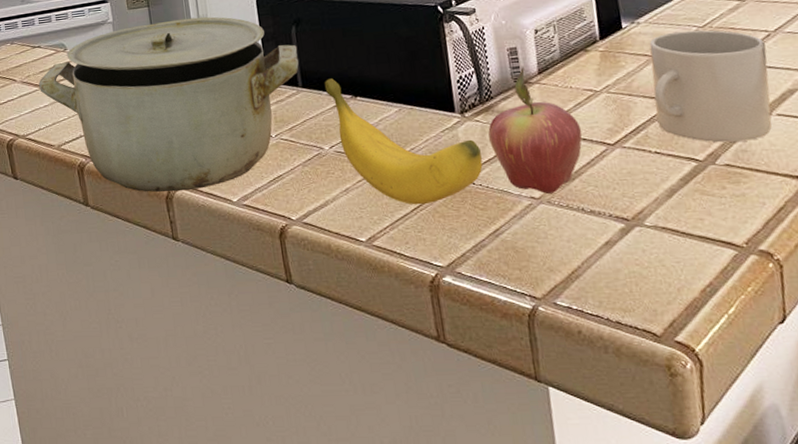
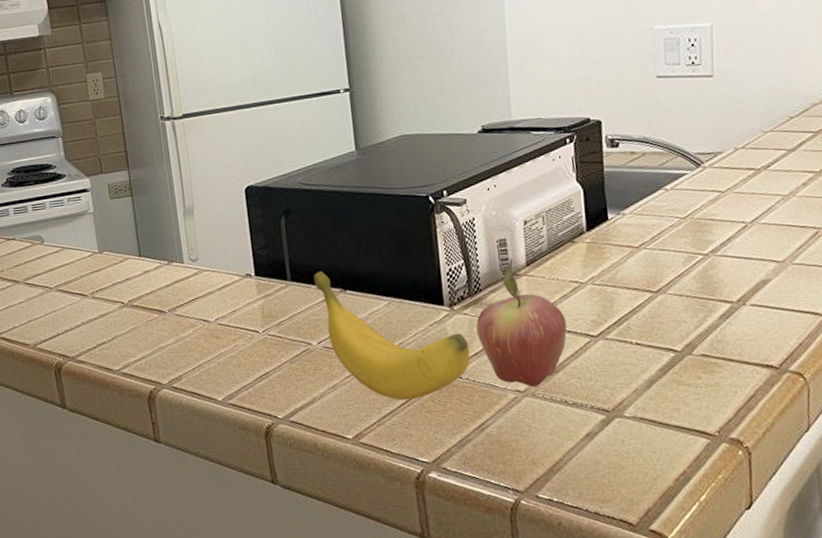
saucepan: present [39,16,299,192] -> none [13,207,289,393]
mug: present [649,30,772,143] -> none [633,221,746,333]

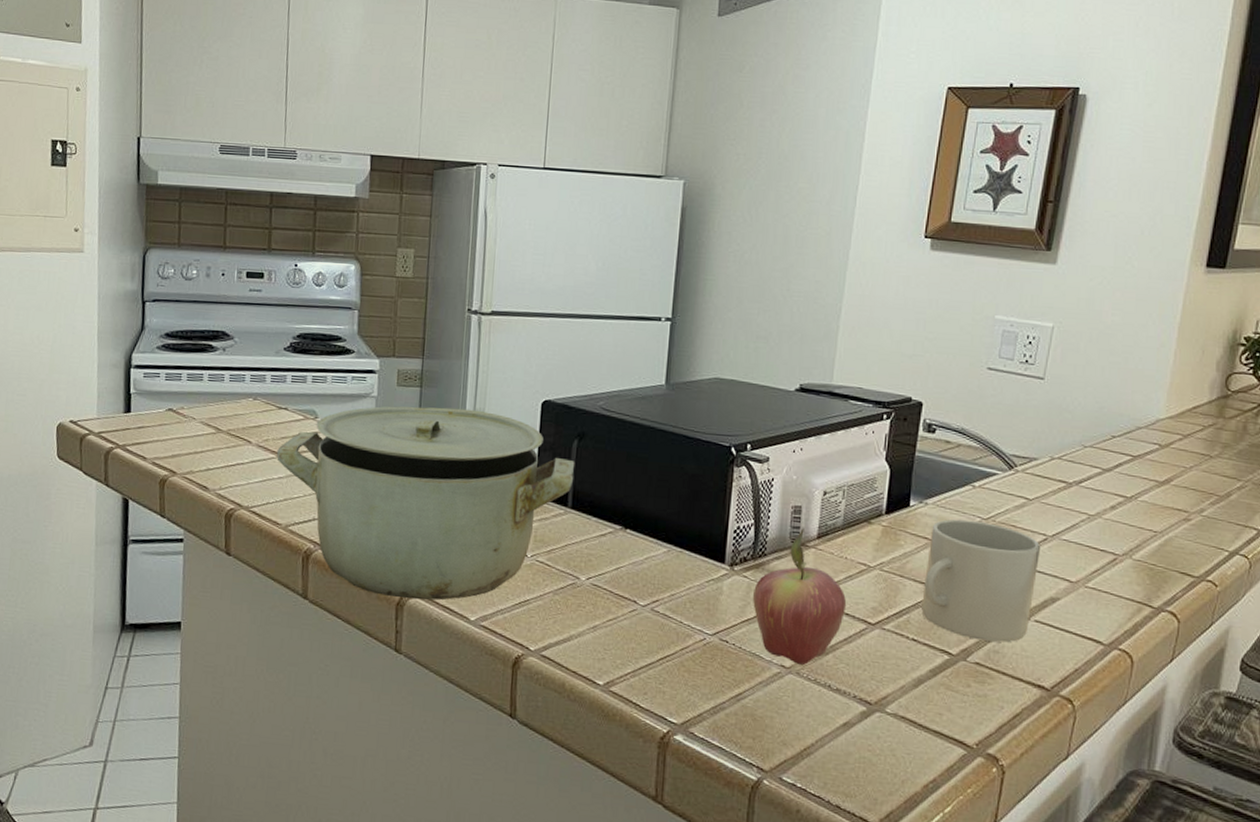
saucepan: none [13,207,289,393] -> present [277,406,575,601]
banana: present [313,271,470,401] -> none [595,504,742,656]
mug: none [633,221,746,333] -> present [921,519,1040,643]

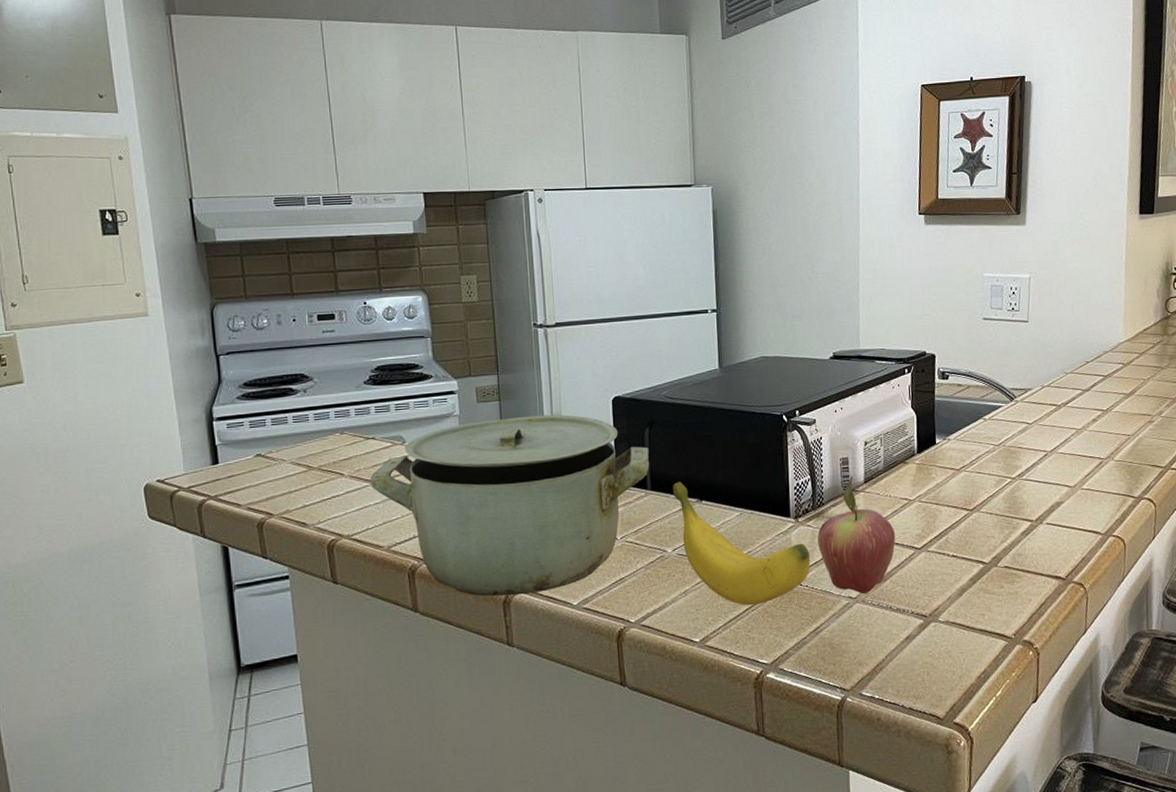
banana: none [595,504,742,656] -> present [672,482,810,606]
mug: present [921,519,1040,643] -> none [955,448,1044,547]

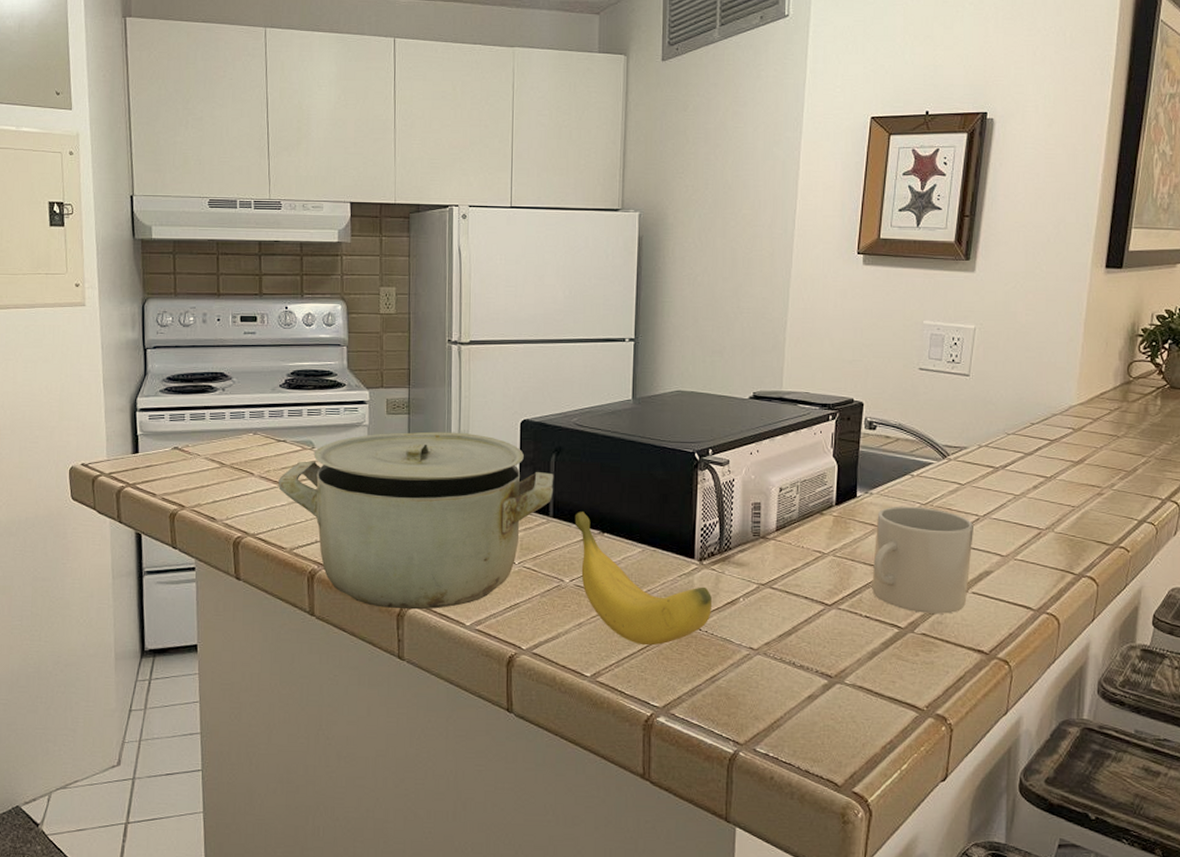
fruit: present [817,475,896,594] -> none [720,521,805,646]
mug: none [955,448,1044,547] -> present [872,506,973,614]

